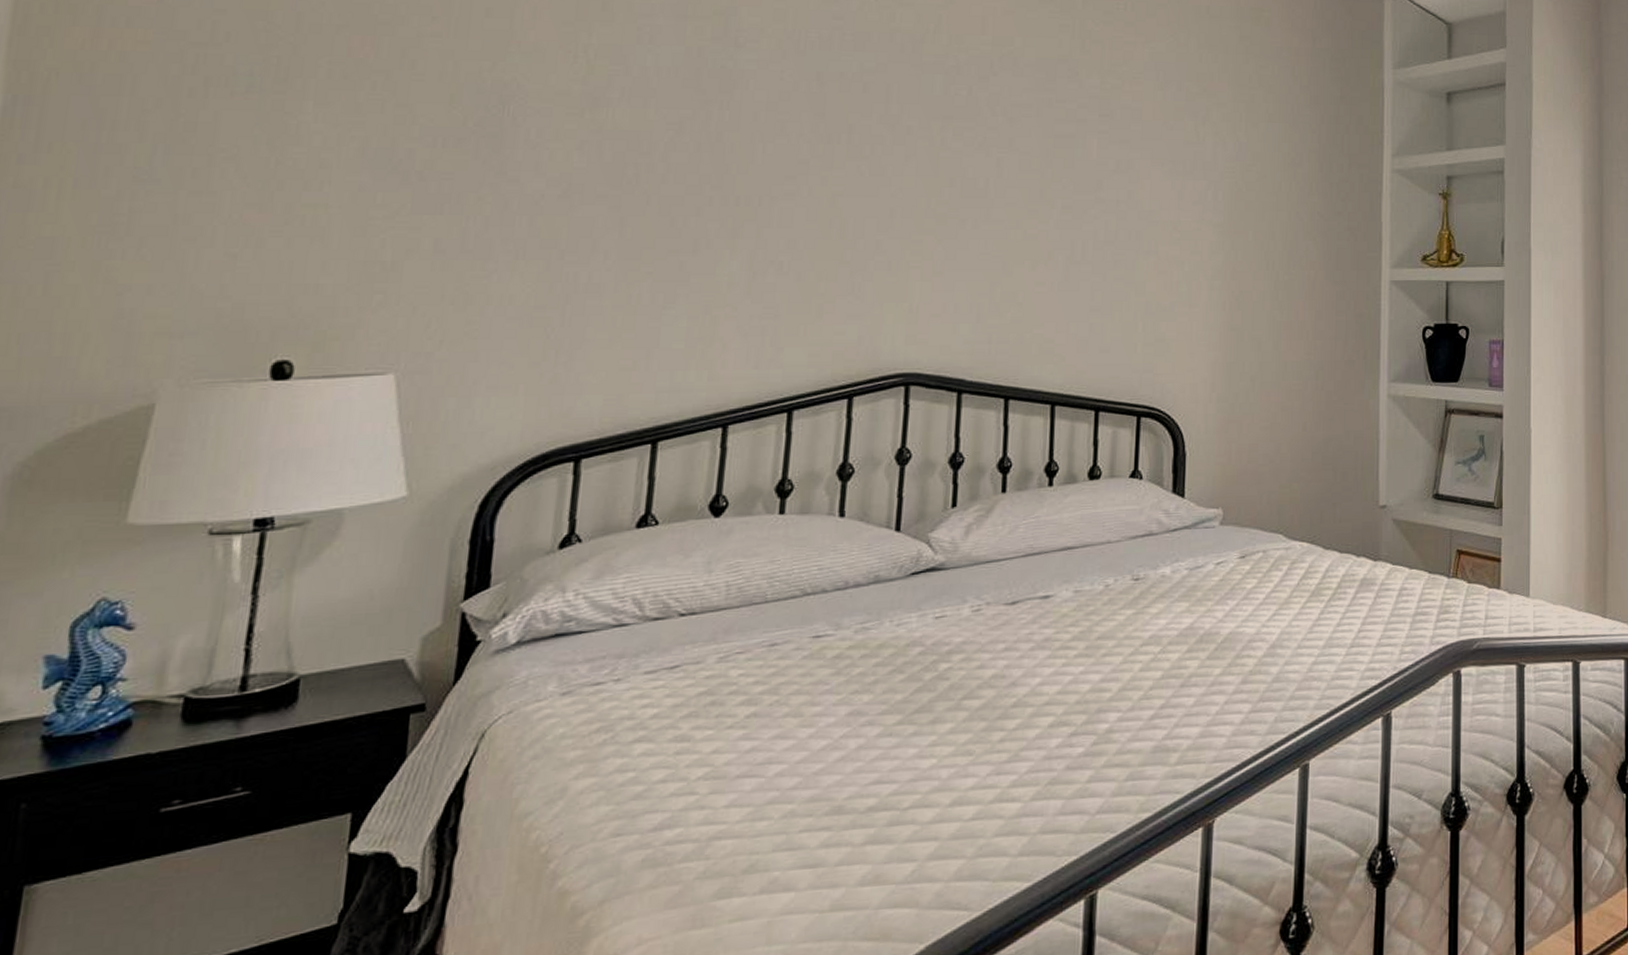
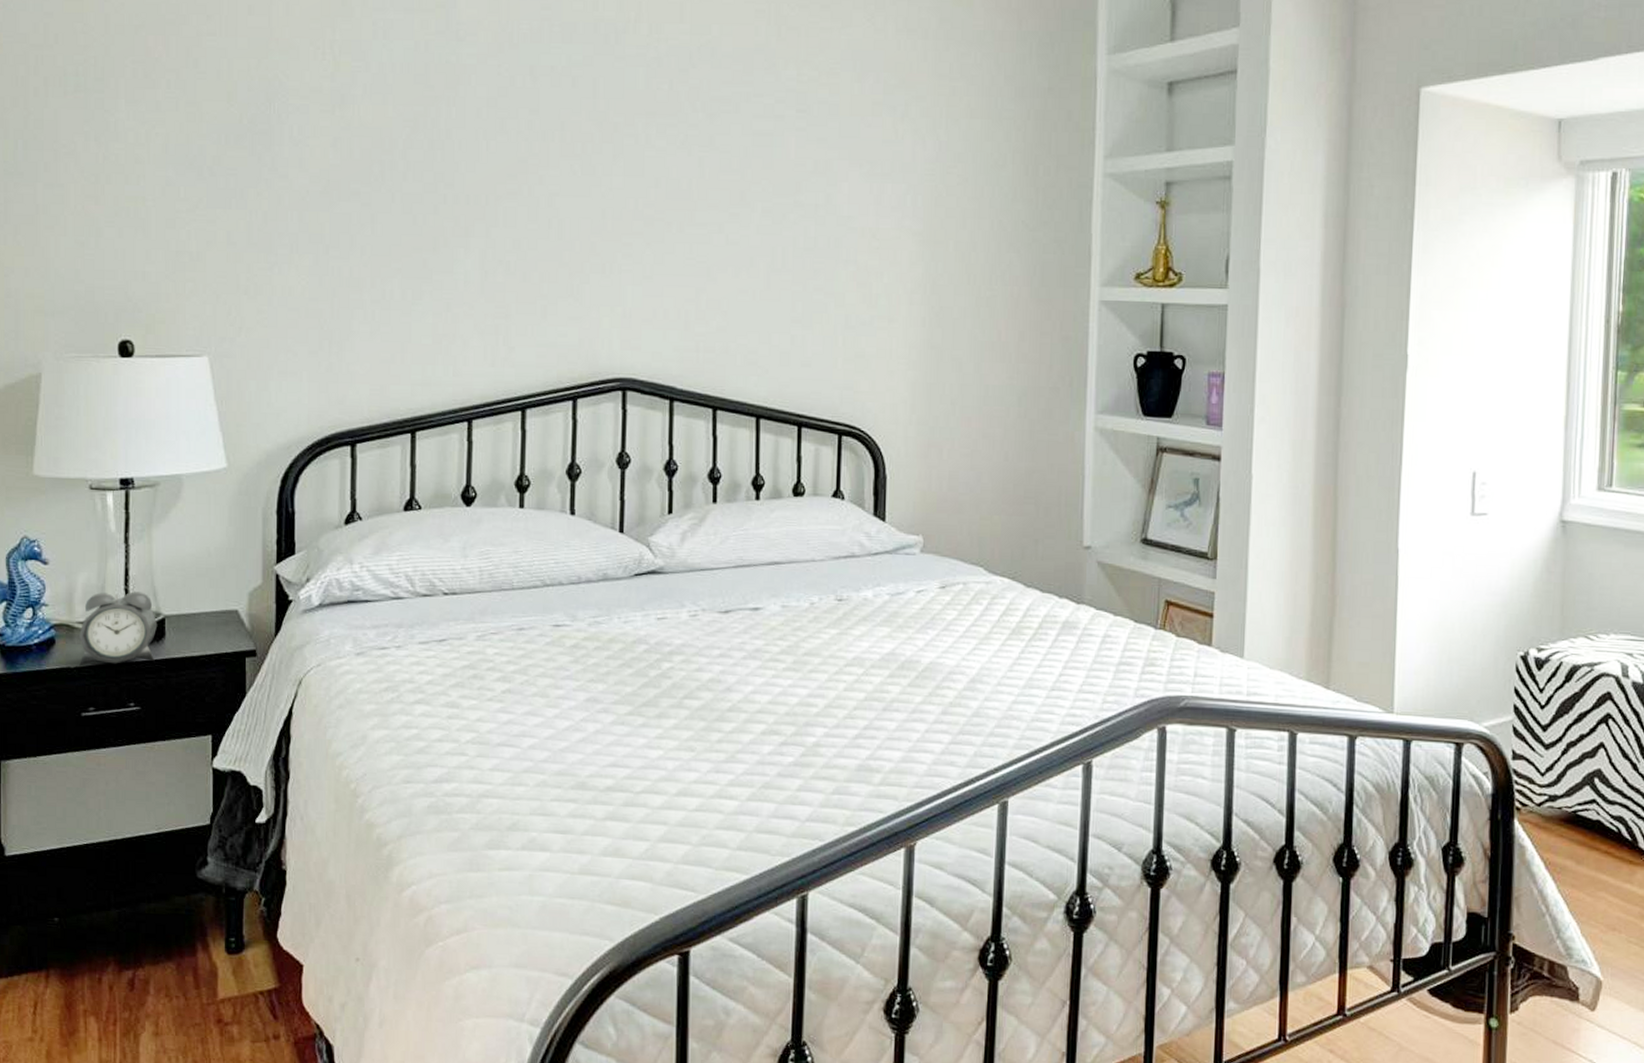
alarm clock: none [165,650,289,750] -> present [79,591,158,666]

